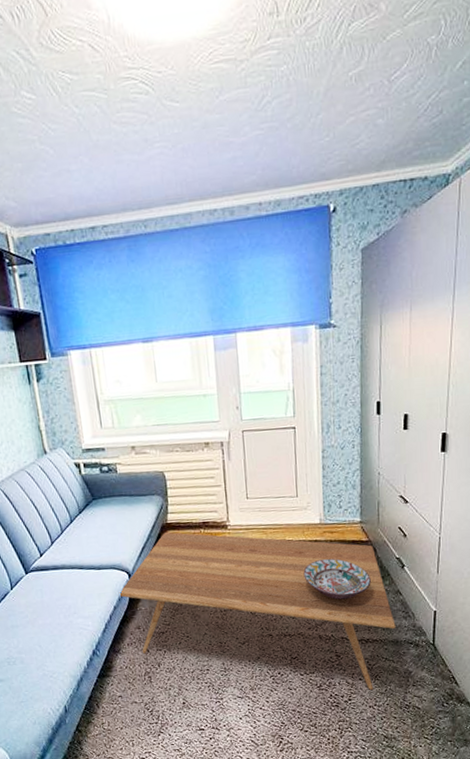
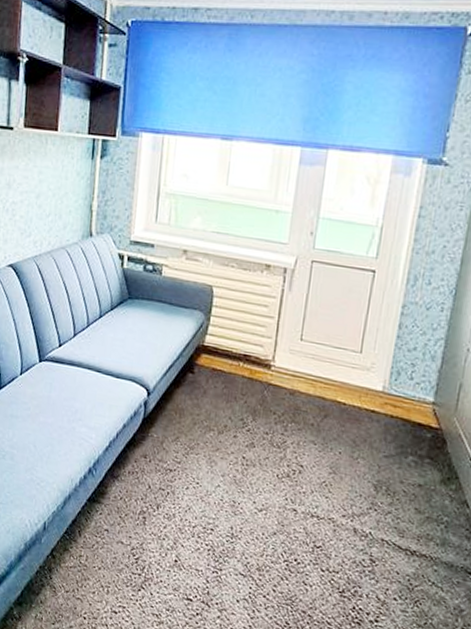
coffee table: present [118,532,396,690] -> none [131,354,454,618]
decorative bowl: present [303,558,371,600] -> none [349,435,433,494]

